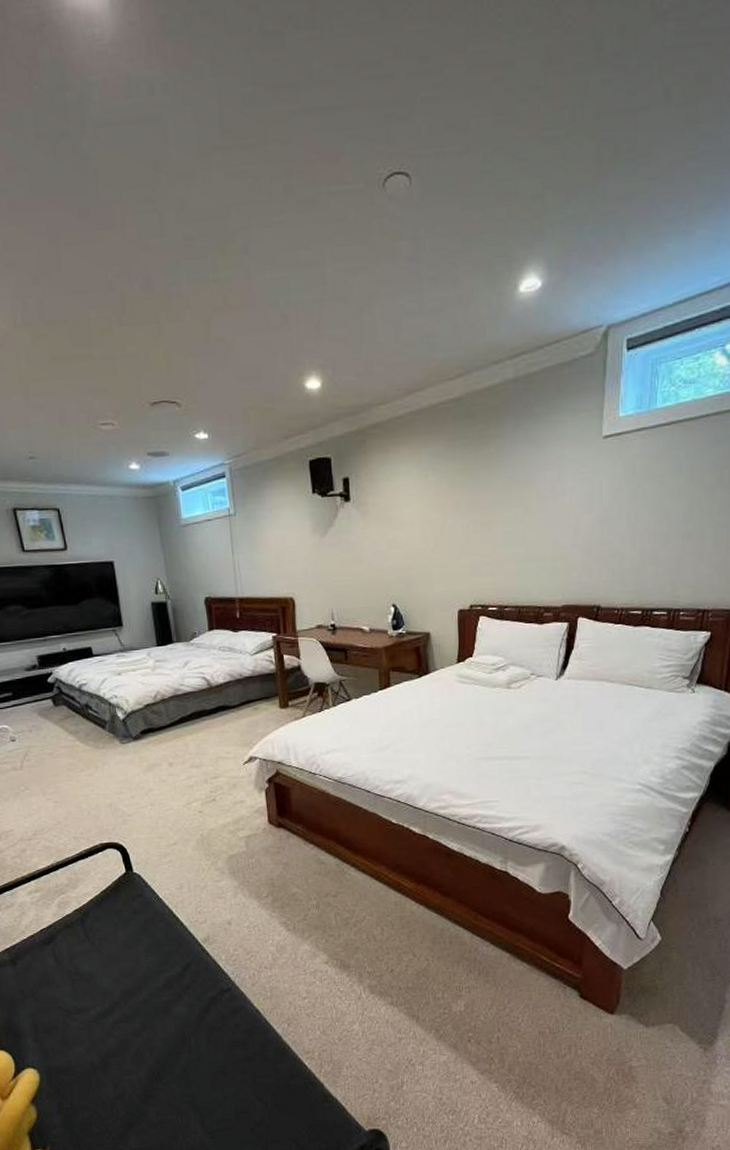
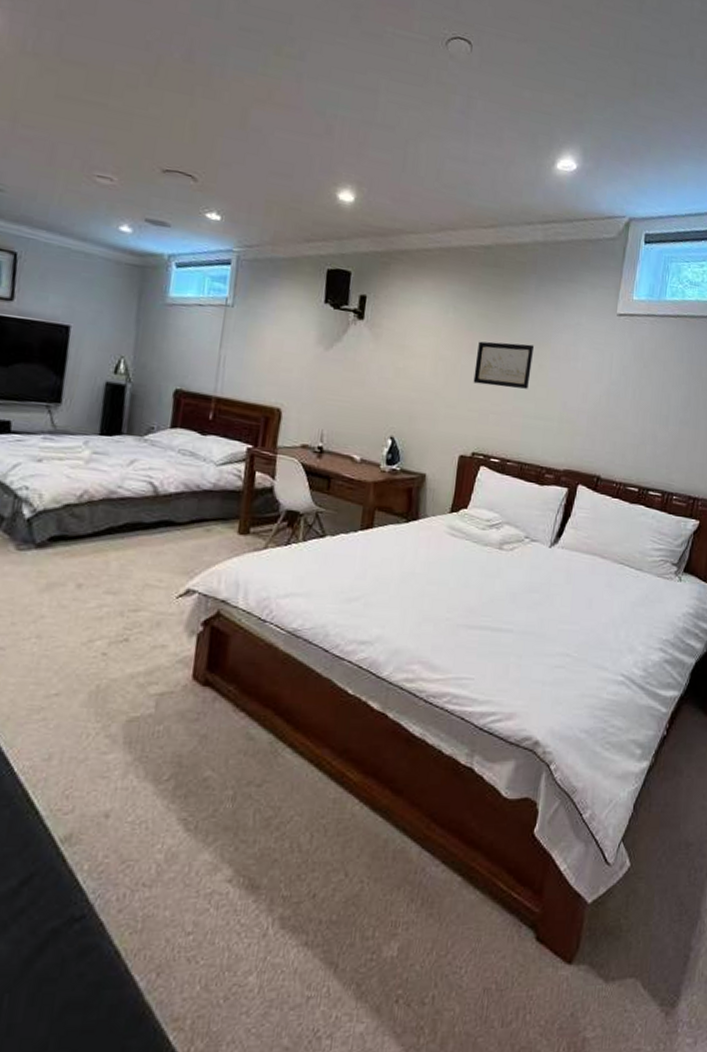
wall art: none [461,489,519,540] -> present [473,341,535,389]

